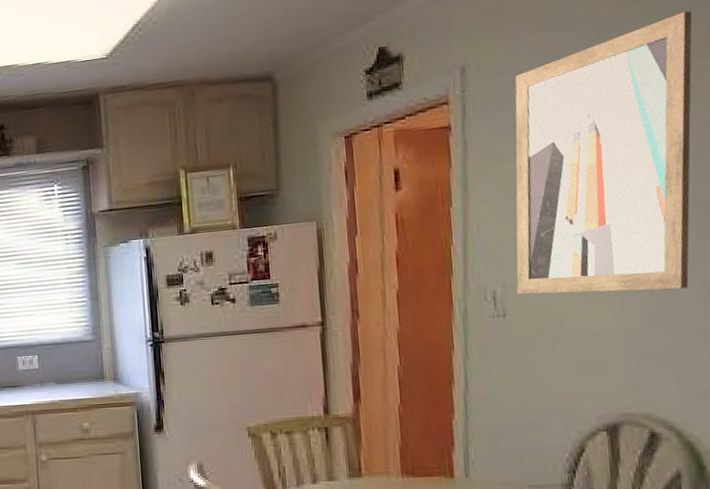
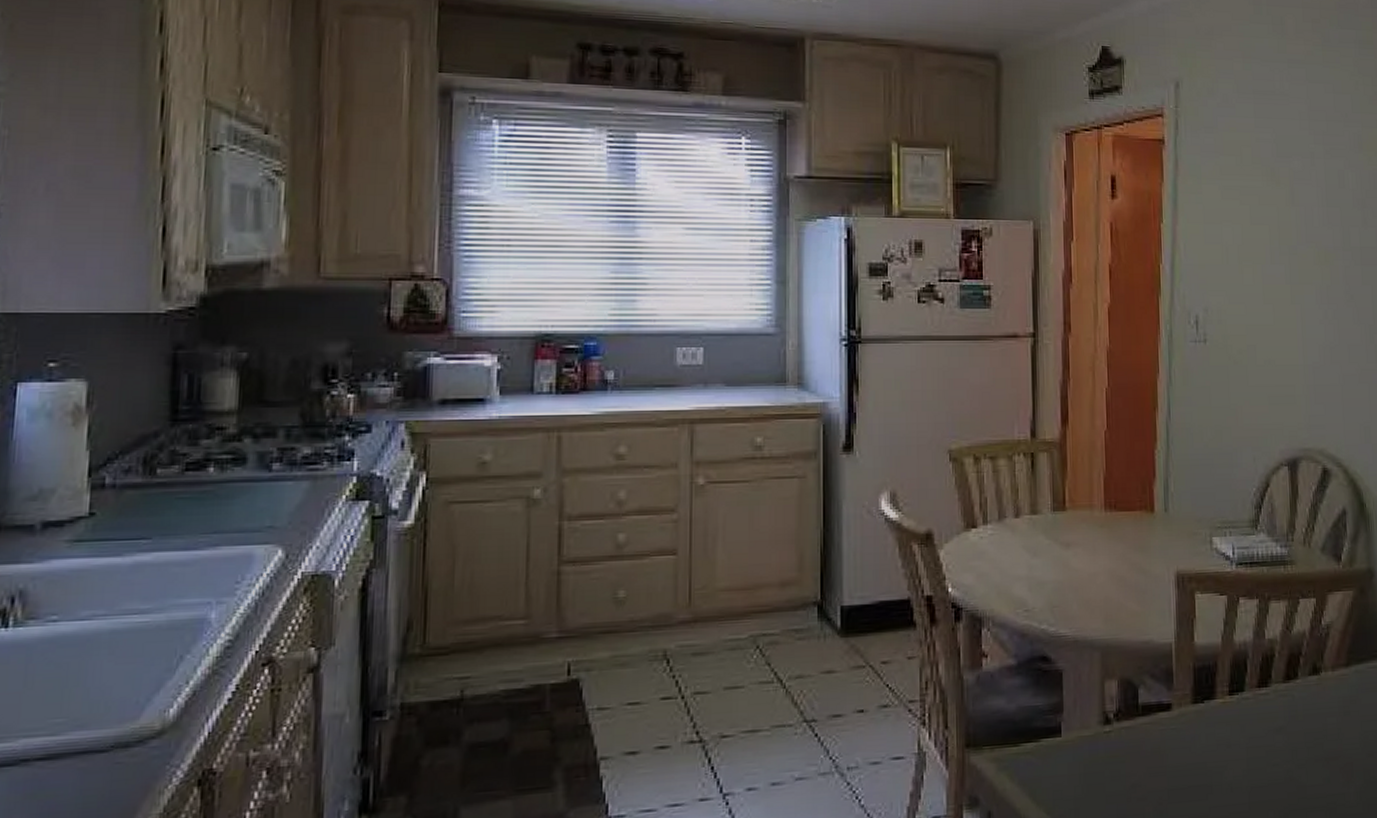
wall art: present [515,11,692,295] -> none [1216,67,1362,328]

